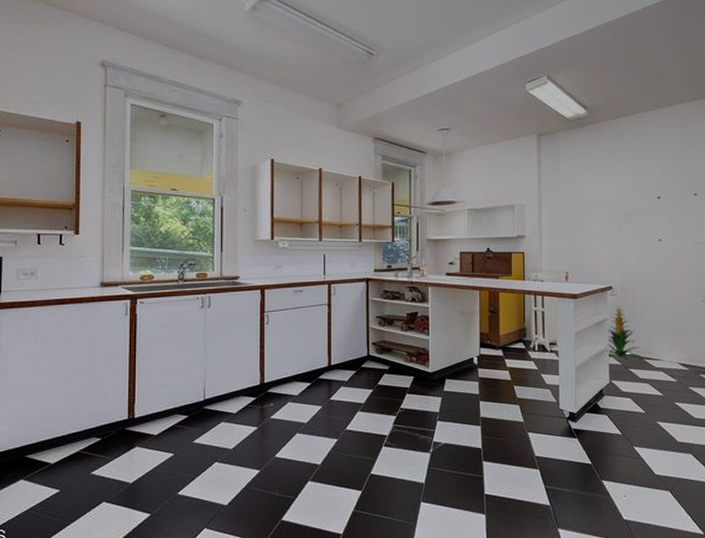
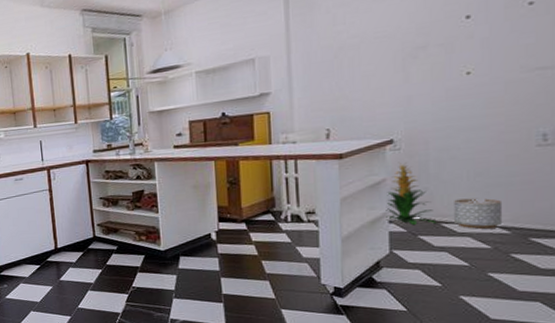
planter: none [652,339,684,365] -> present [454,198,503,229]

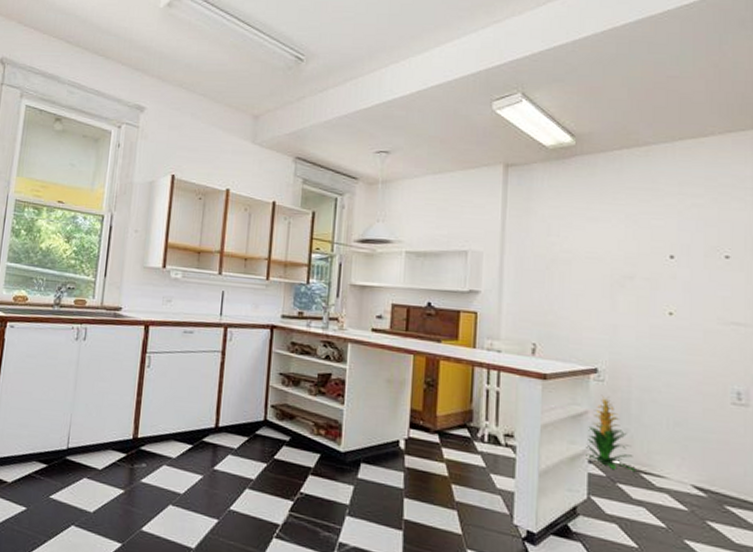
planter: present [454,198,503,229] -> none [653,448,700,488]

